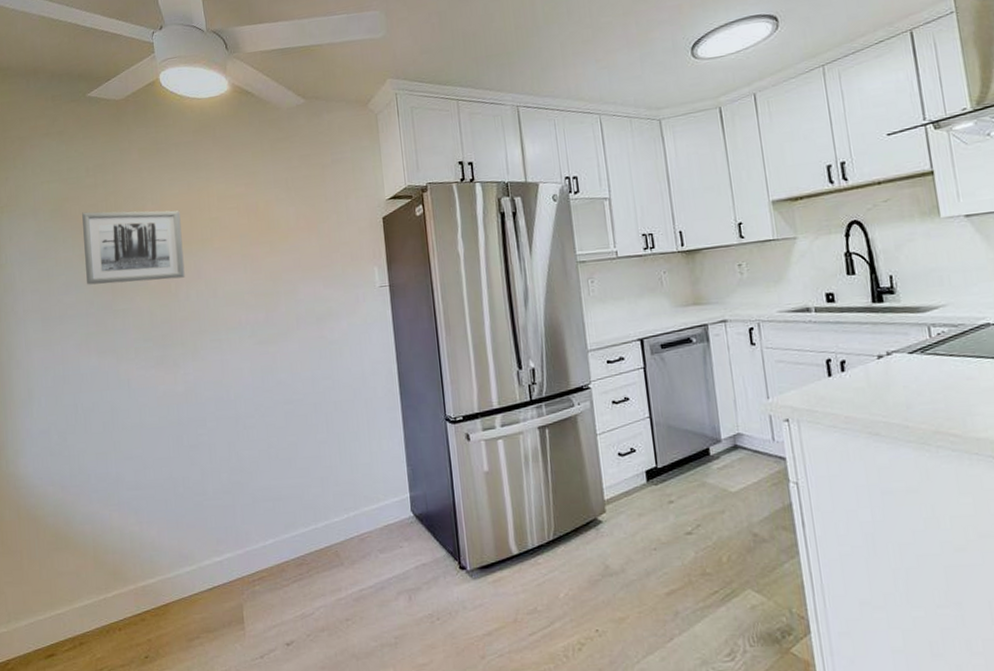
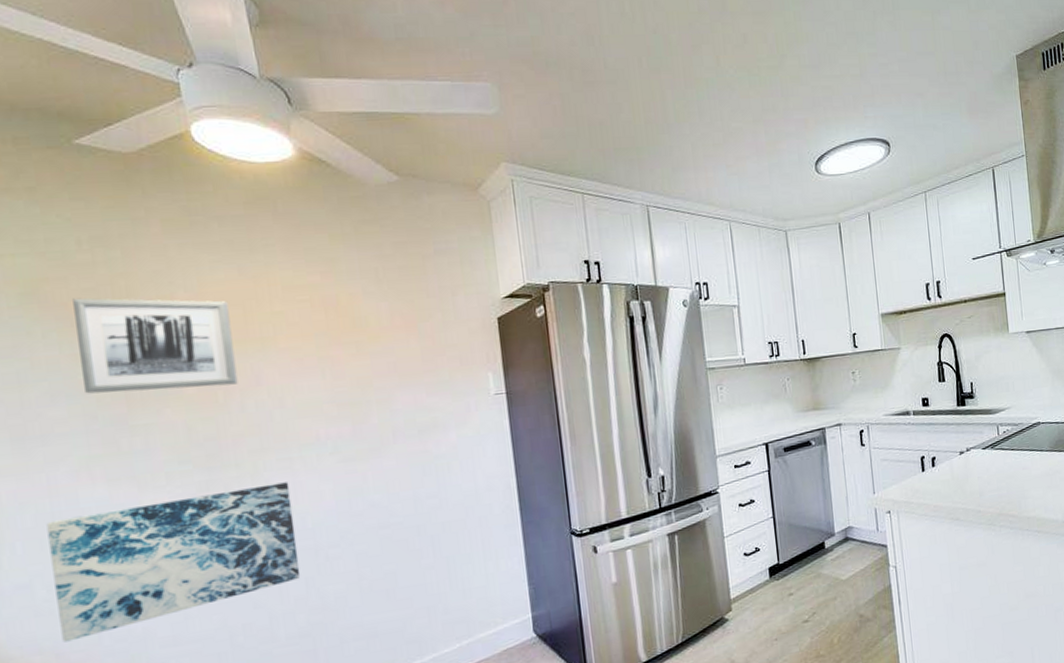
wall art: none [60,359,225,478] -> present [46,482,301,643]

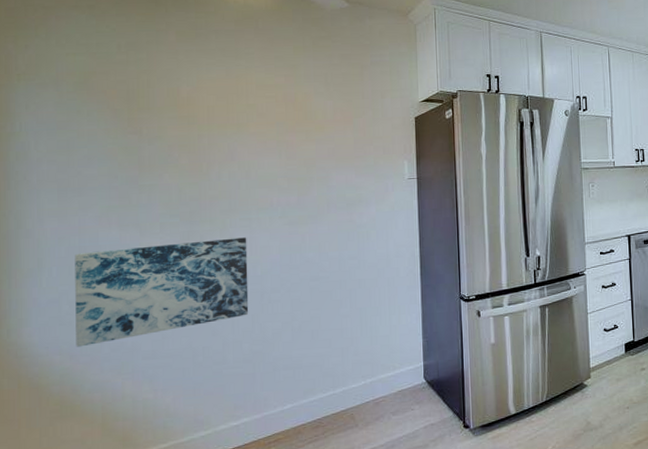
wall art: present [73,298,238,394] -> none [110,87,218,159]

